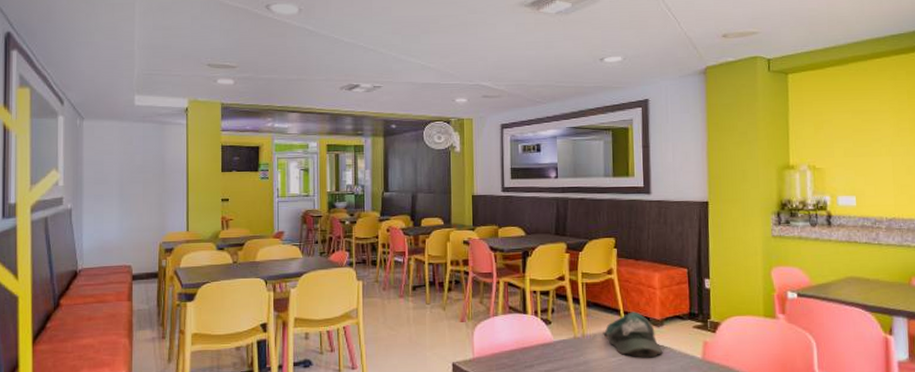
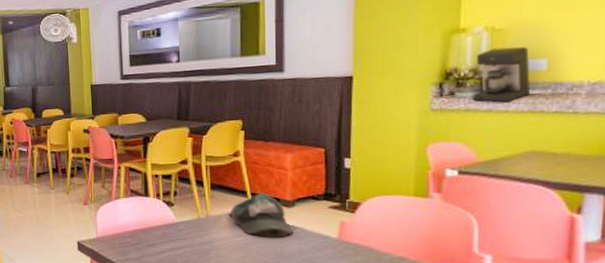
coffee maker: none [803,184,846,233] -> present [472,46,531,103]

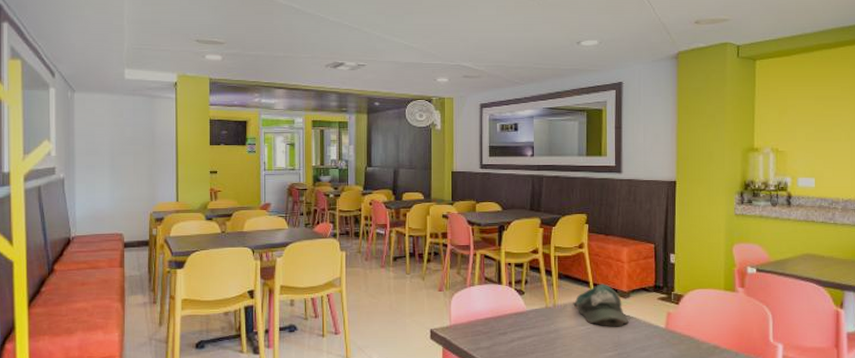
coffee maker: present [472,46,531,103] -> none [765,166,805,212]

